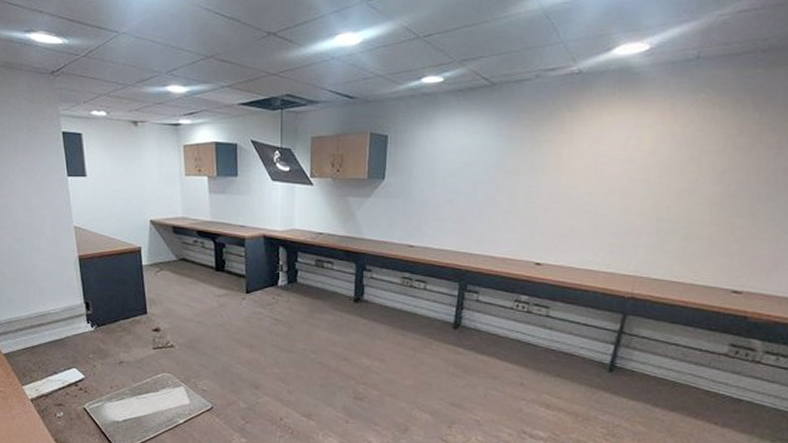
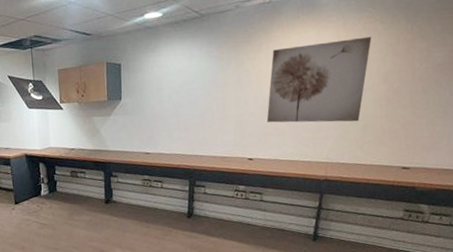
wall art: none [562,124,707,229] -> present [266,36,372,123]

